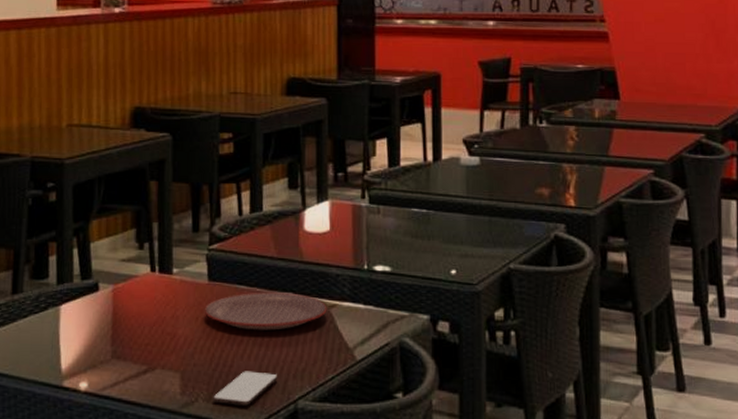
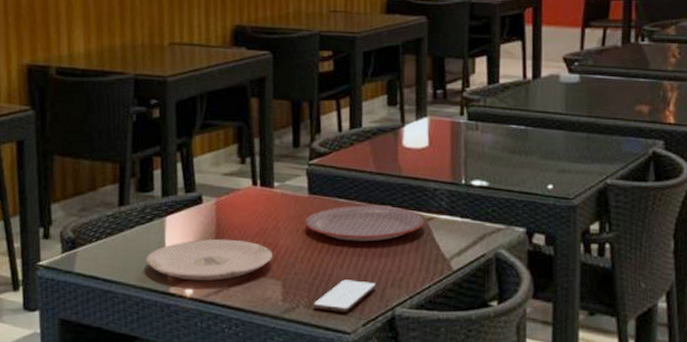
plate: none [39,328,171,374] -> present [146,238,272,281]

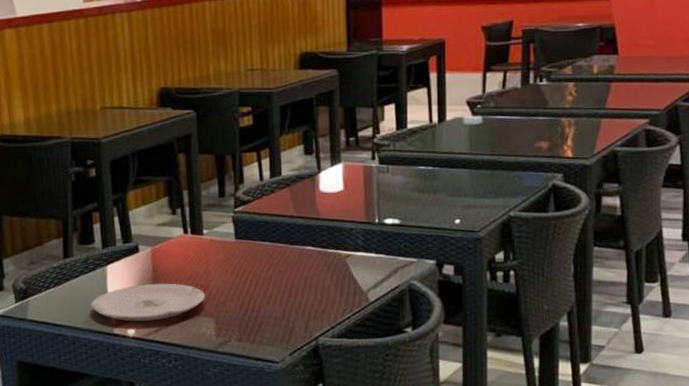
plate: present [304,205,425,242] -> none [232,246,343,280]
smartphone: present [312,279,377,312] -> none [243,314,301,343]

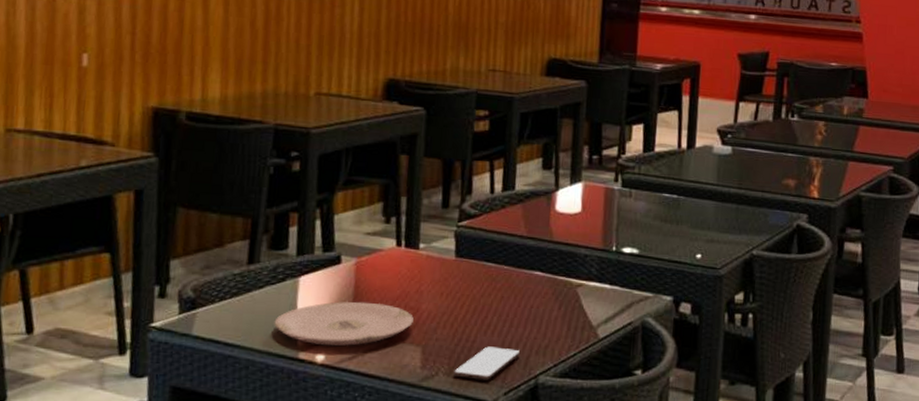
smartphone: none [243,314,301,343] -> present [452,346,521,380]

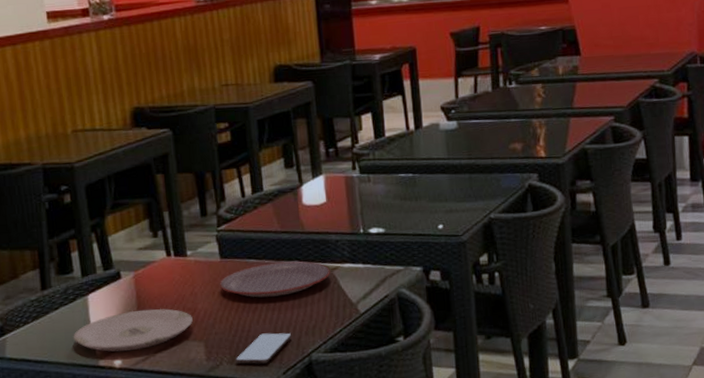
plate: none [449,269,574,308] -> present [219,261,330,298]

